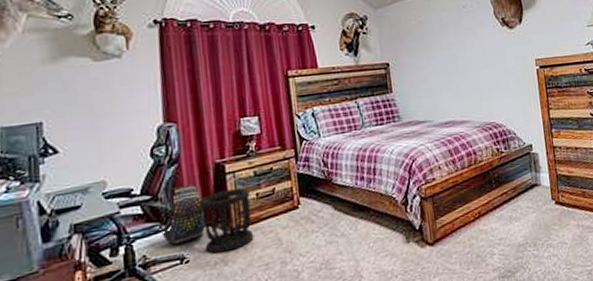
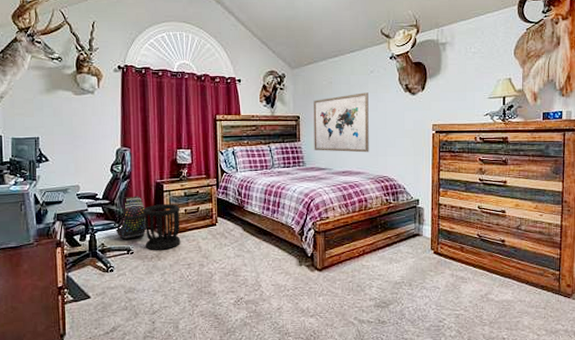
wall art: none [403,30,472,102] -> present [313,92,369,153]

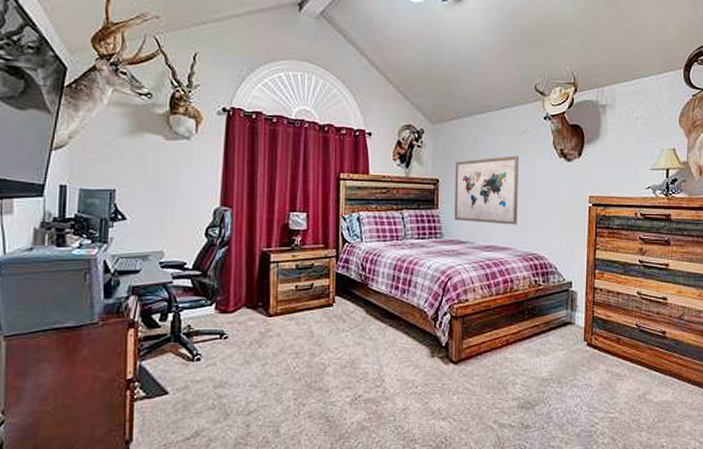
backpack: present [115,196,147,240] -> none [206,266,247,321]
wastebasket: present [143,204,181,250] -> none [243,278,290,335]

